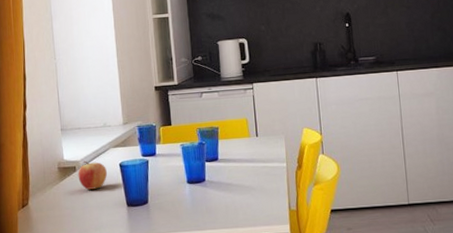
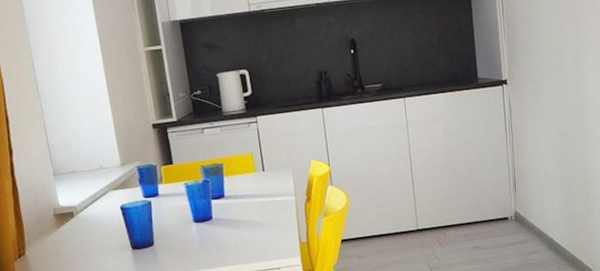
fruit: present [78,160,108,190] -> none [76,205,109,235]

